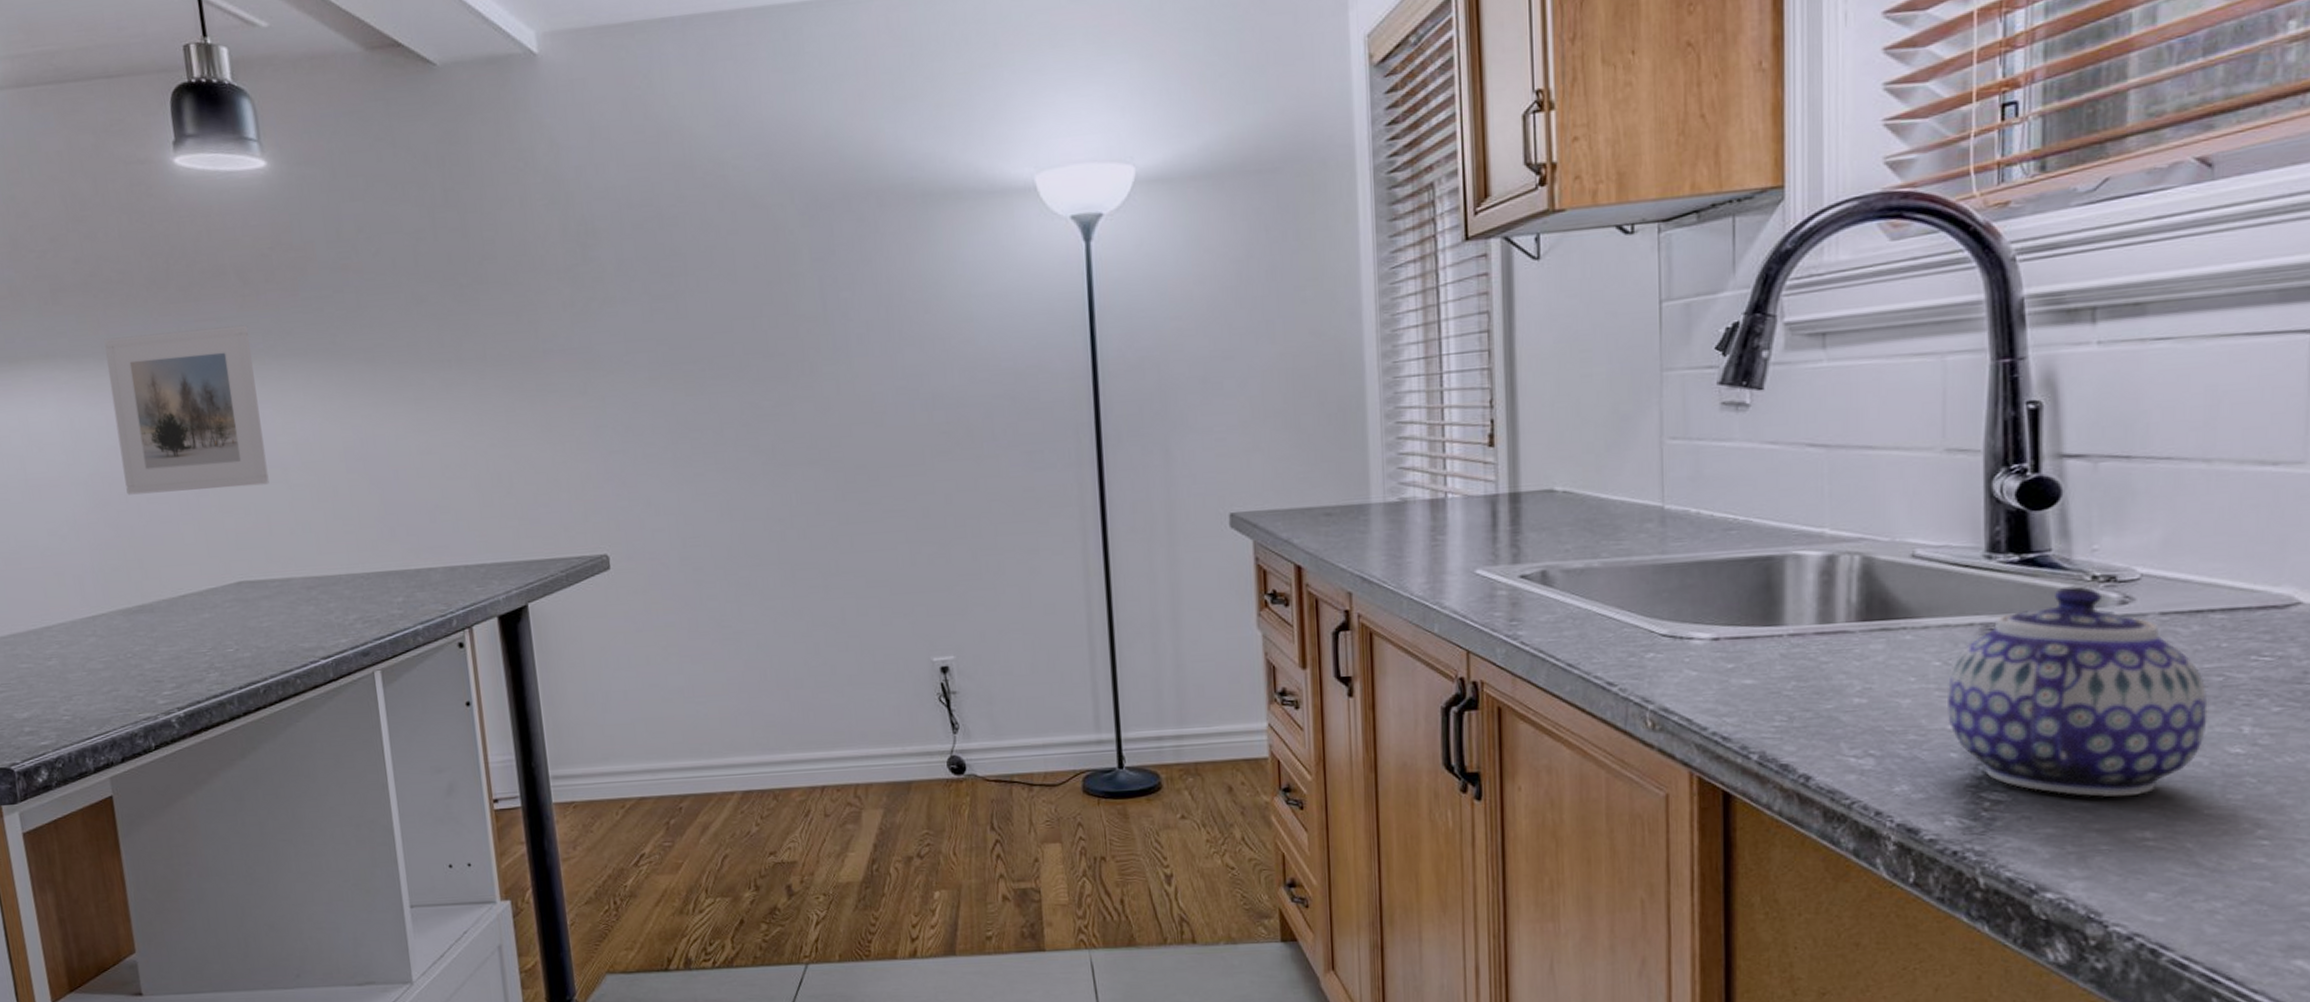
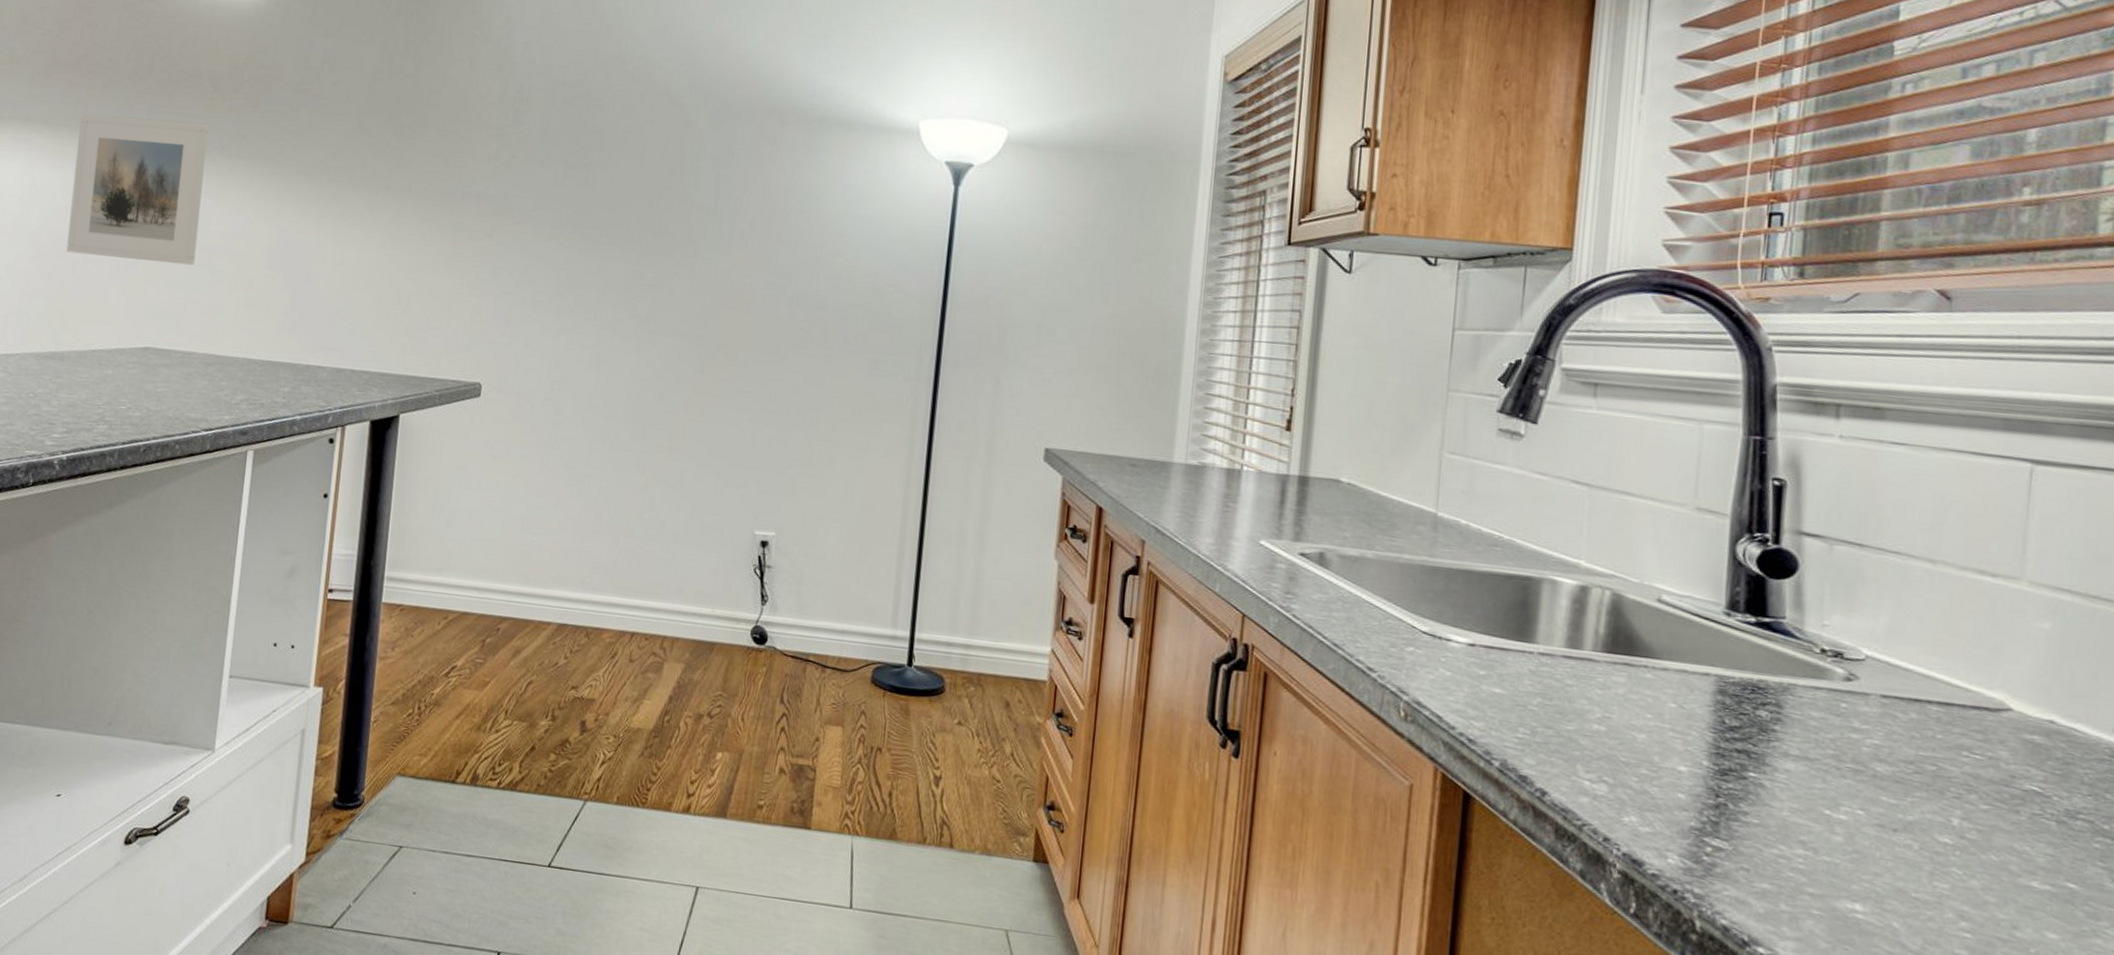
teapot: present [1946,586,2208,798] -> none [1678,654,1921,867]

